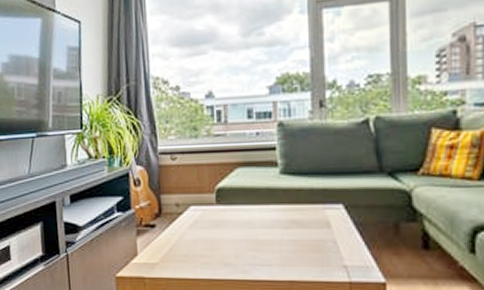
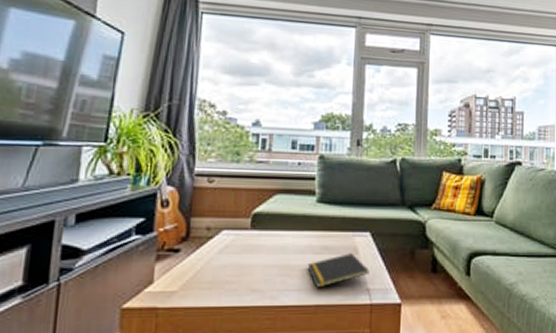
notepad: none [276,227,346,264] -> present [307,253,370,288]

